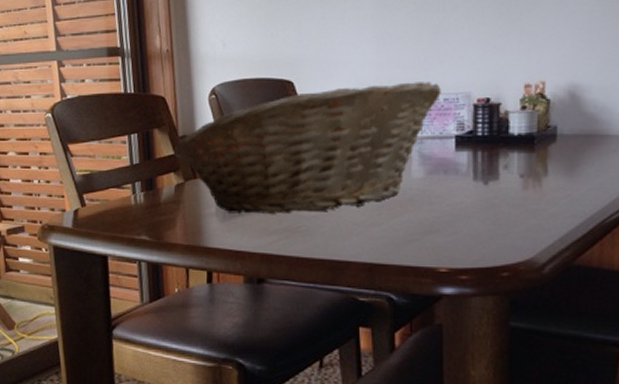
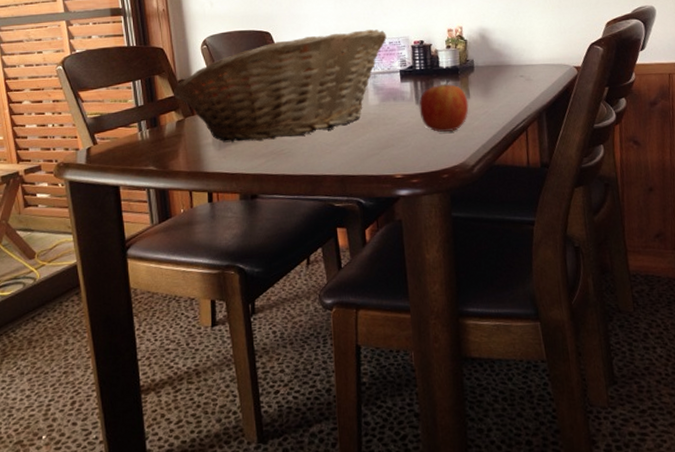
apple: none [477,151,545,219] -> present [419,80,469,132]

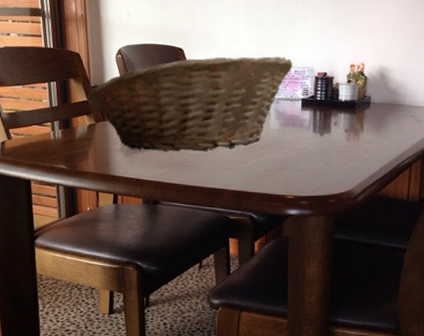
apple: present [419,80,469,132] -> none [315,112,361,162]

